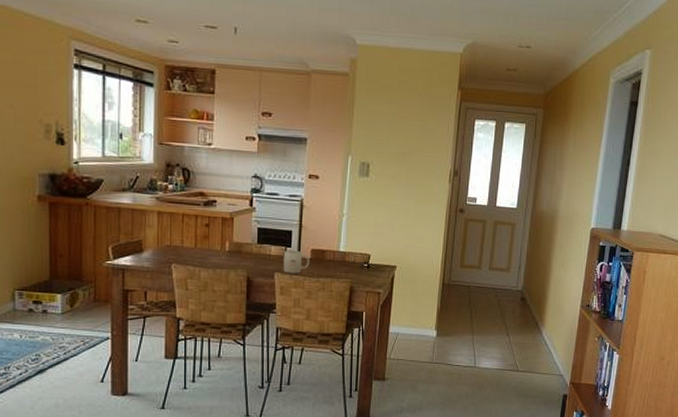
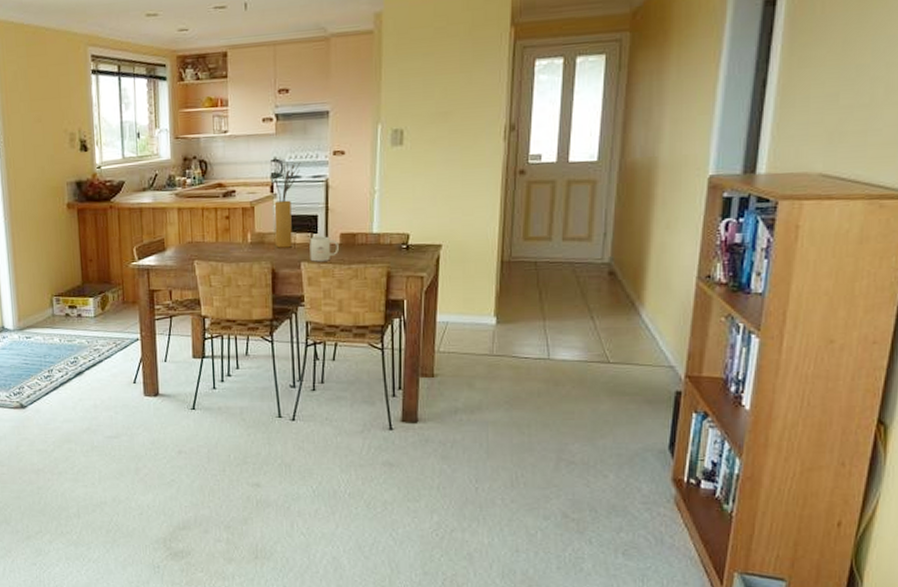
vase: none [251,179,279,259] -> present [271,162,301,248]

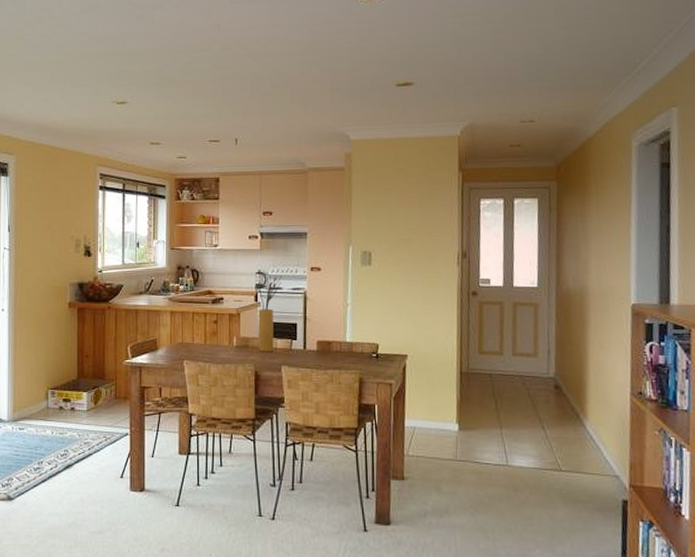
mug: present [309,236,339,262] -> none [289,343,316,366]

